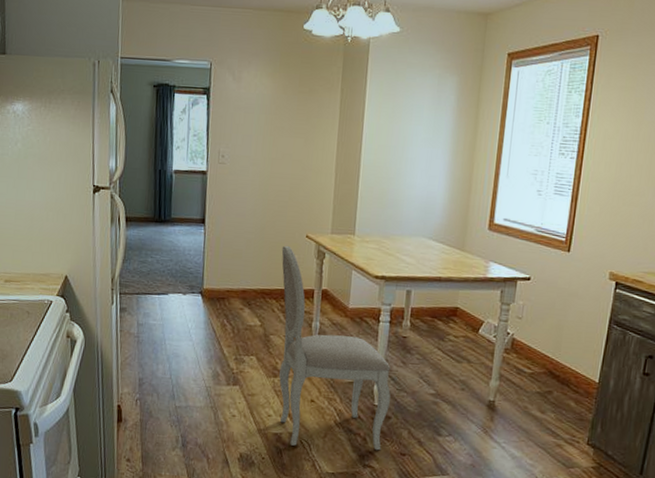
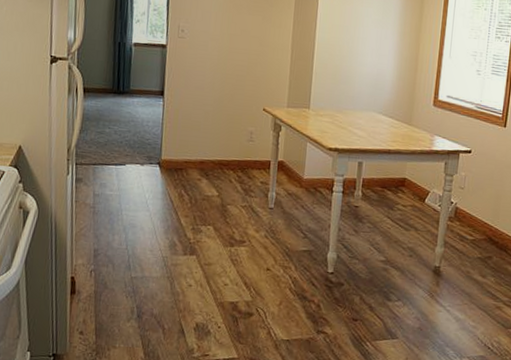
dining chair: present [279,245,391,451] -> none [235,118,343,317]

